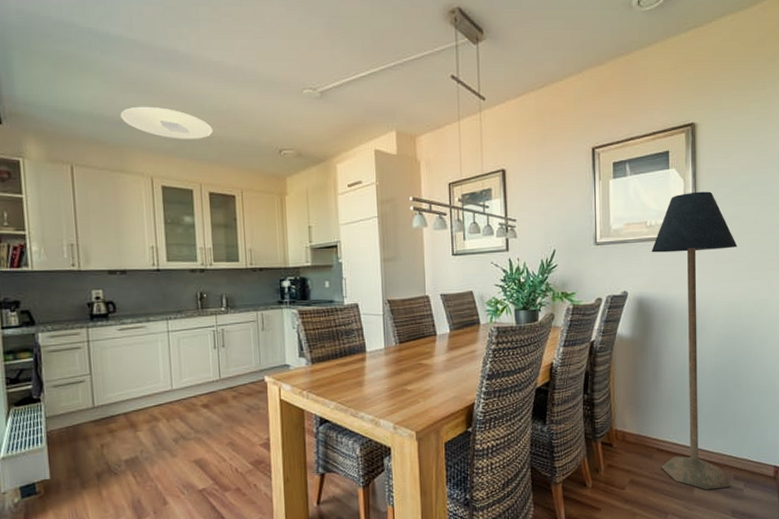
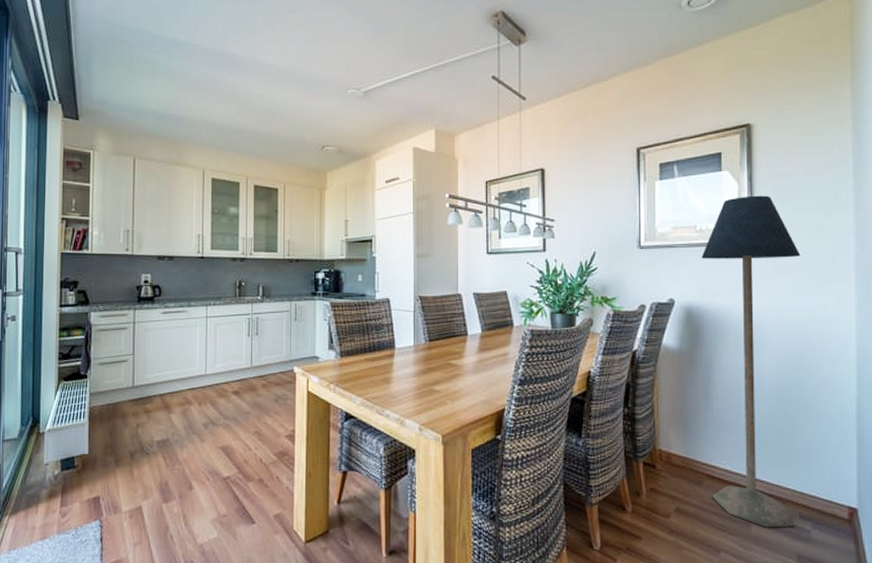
ceiling light: present [120,106,213,139] -> none [181,105,262,135]

